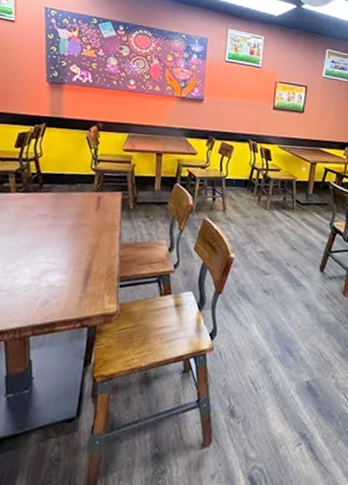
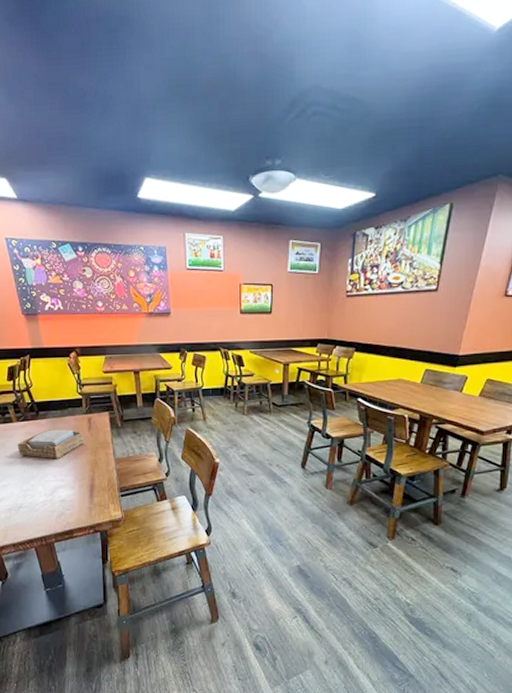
napkin holder: none [9,204,89,238] -> present [17,429,84,458]

